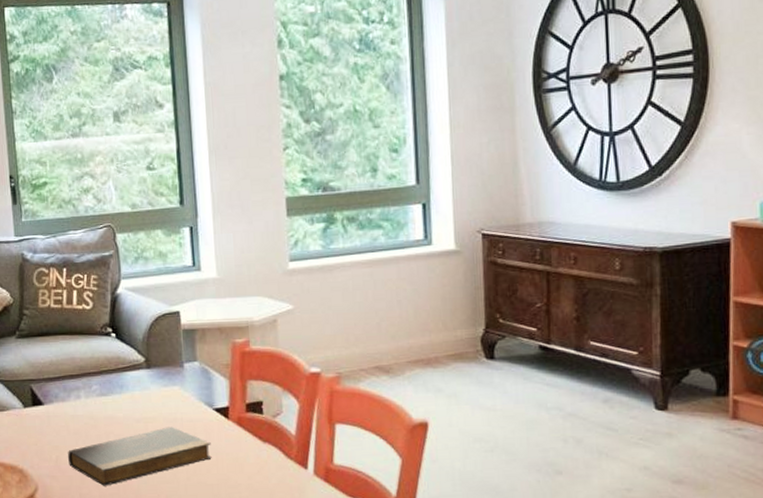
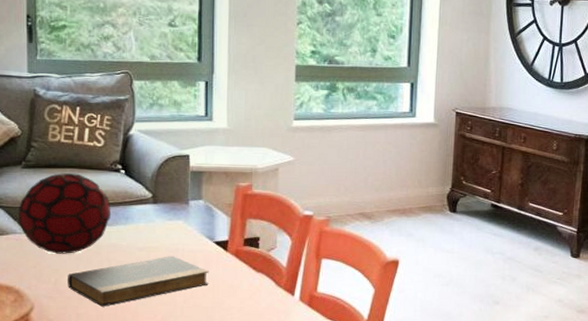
decorative orb: none [15,340,105,429] -> present [18,173,111,254]

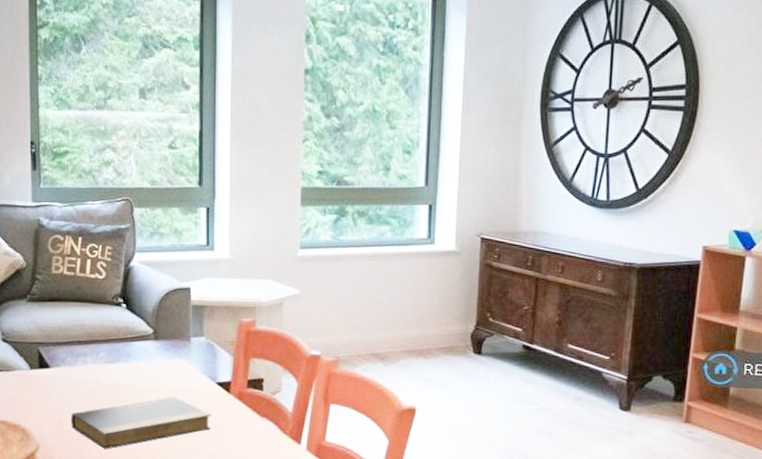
decorative orb: present [18,173,111,254] -> none [23,307,112,392]

